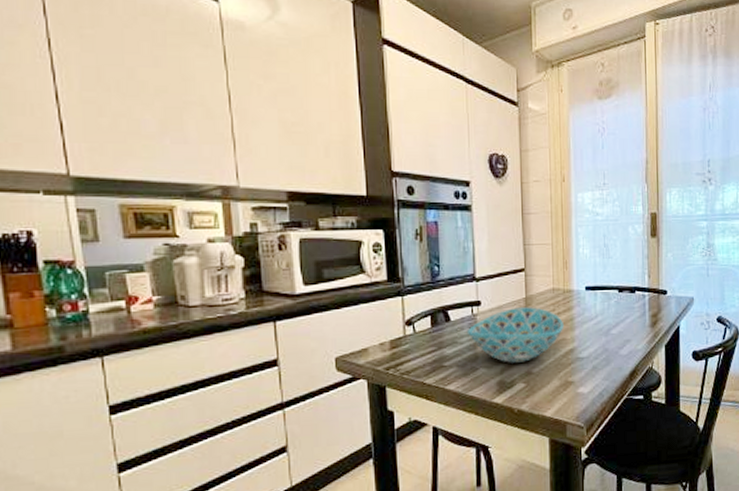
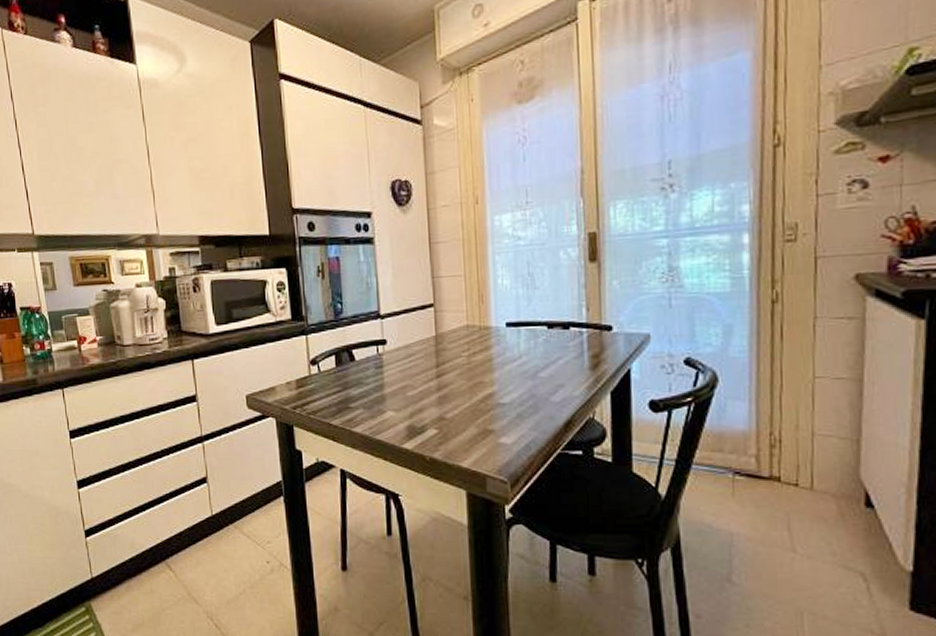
bowl: present [466,307,563,363] -> none [372,346,480,407]

